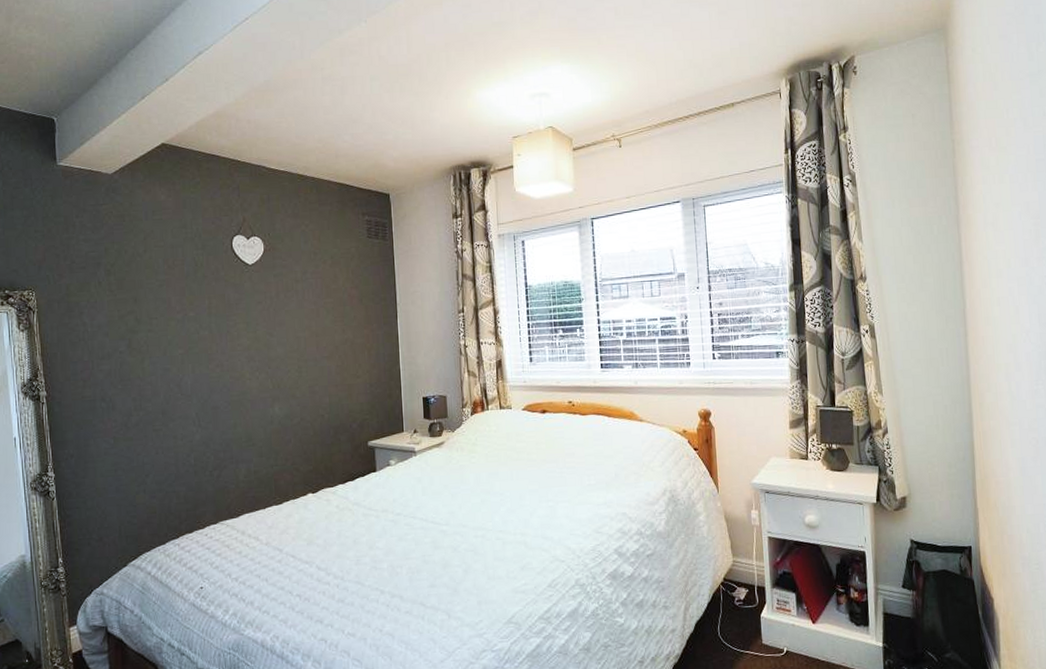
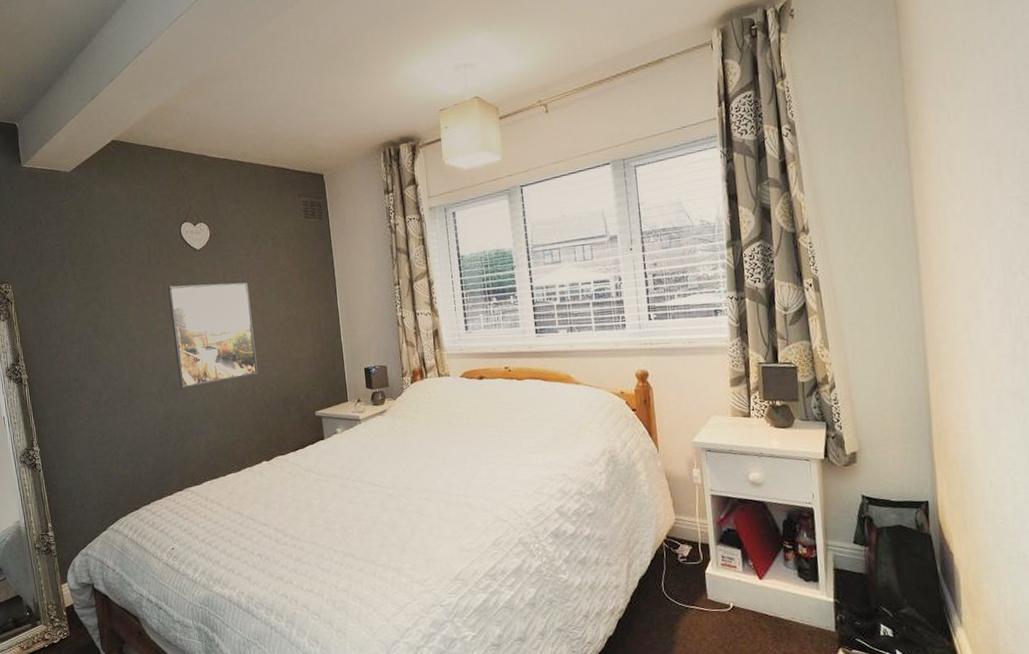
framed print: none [213,301,309,414] -> present [167,282,259,390]

